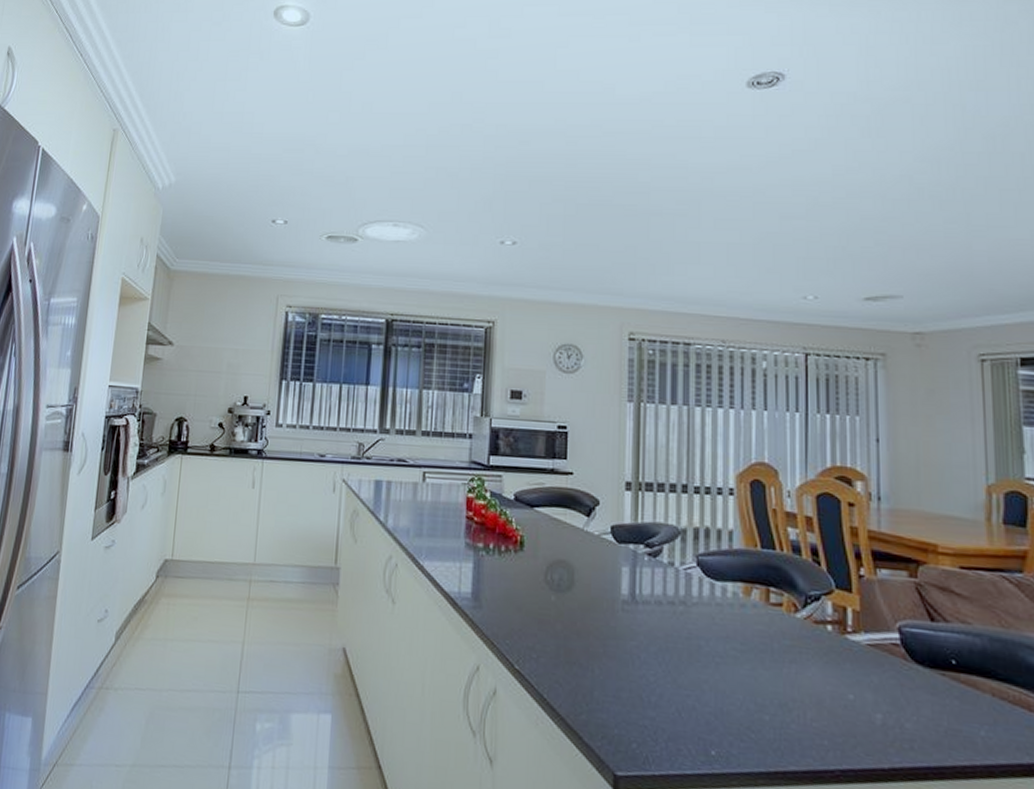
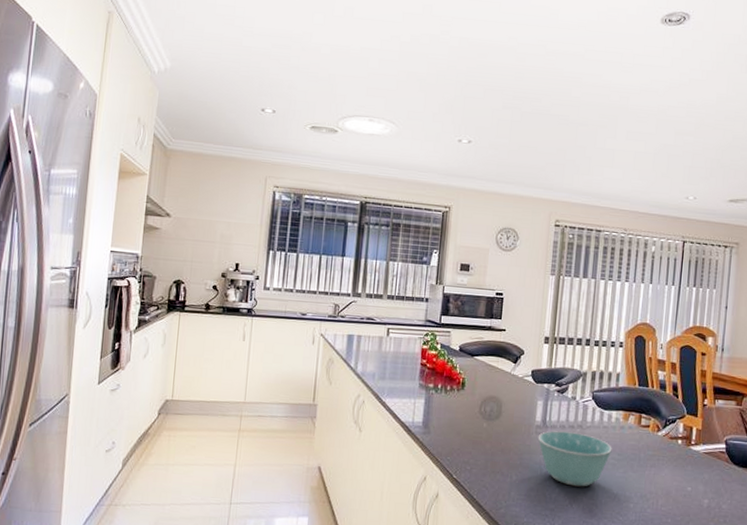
bowl: none [625,608,731,688] -> present [538,431,612,487]

